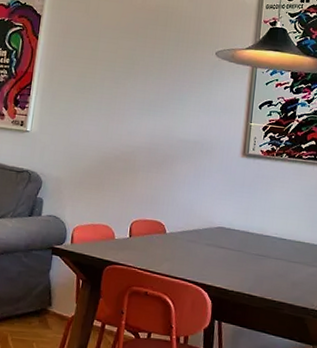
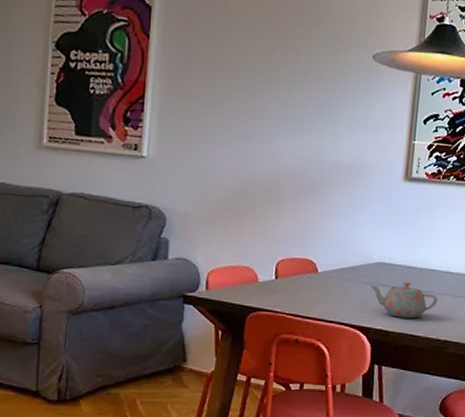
teapot: none [211,245,273,280] -> present [369,281,439,319]

